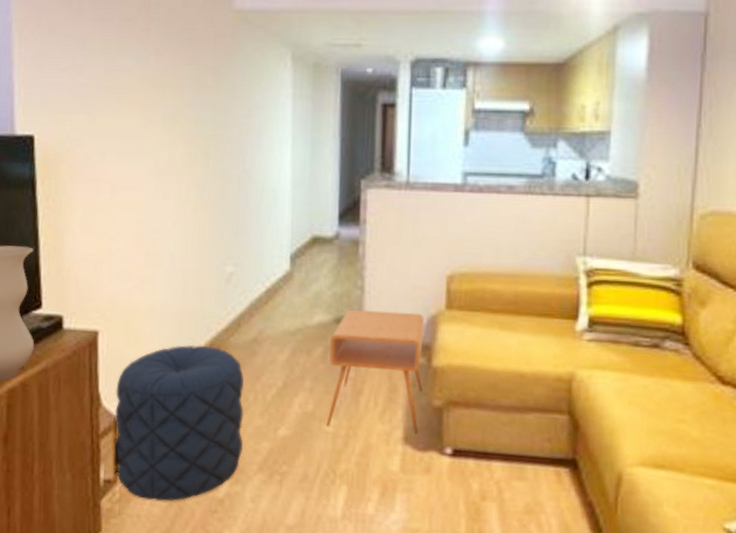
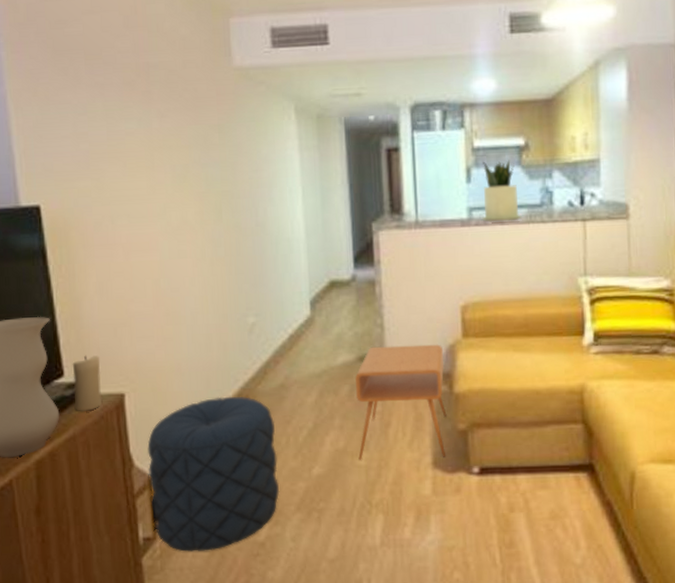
candle: none [49,288,78,345] -> present [72,355,102,411]
planter: none [477,124,520,191] -> present [482,160,522,223]

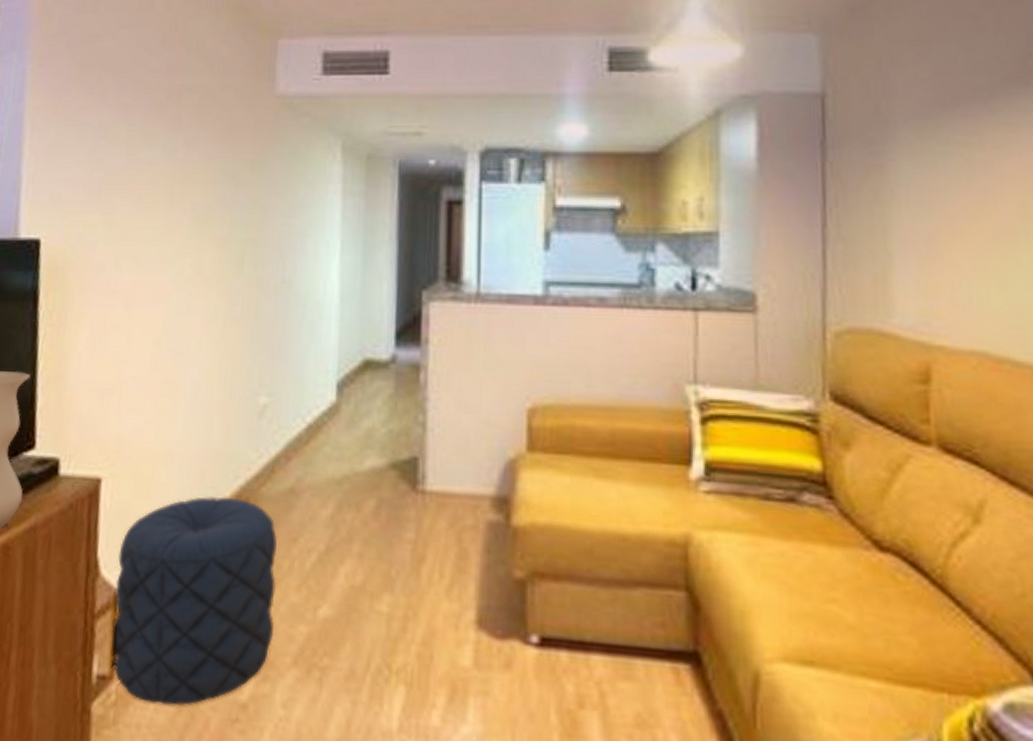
candle: present [72,355,102,411] -> none [41,424,80,496]
side table: present [355,344,447,460] -> none [379,451,500,615]
planter: present [482,160,522,223] -> none [561,224,613,304]

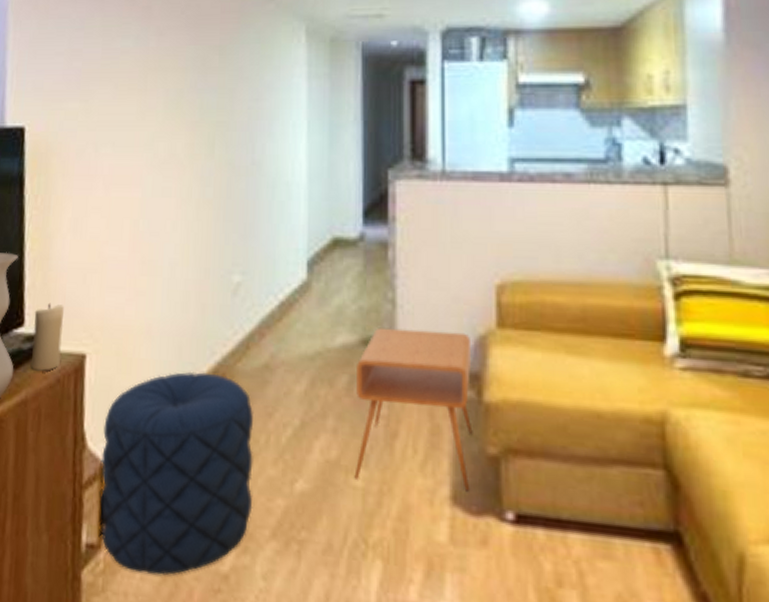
candle: none [41,424,80,496] -> present [30,303,65,371]
side table: none [379,451,500,615] -> present [354,327,473,492]

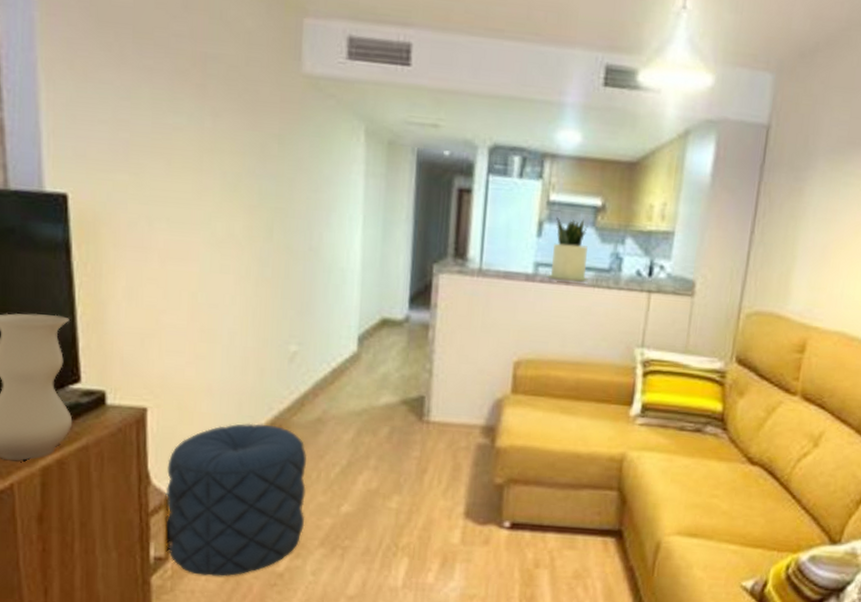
candle: present [30,303,65,371] -> none [90,362,123,422]
side table: present [354,327,473,492] -> none [390,391,490,509]
planter: none [527,101,580,179] -> present [547,217,589,283]

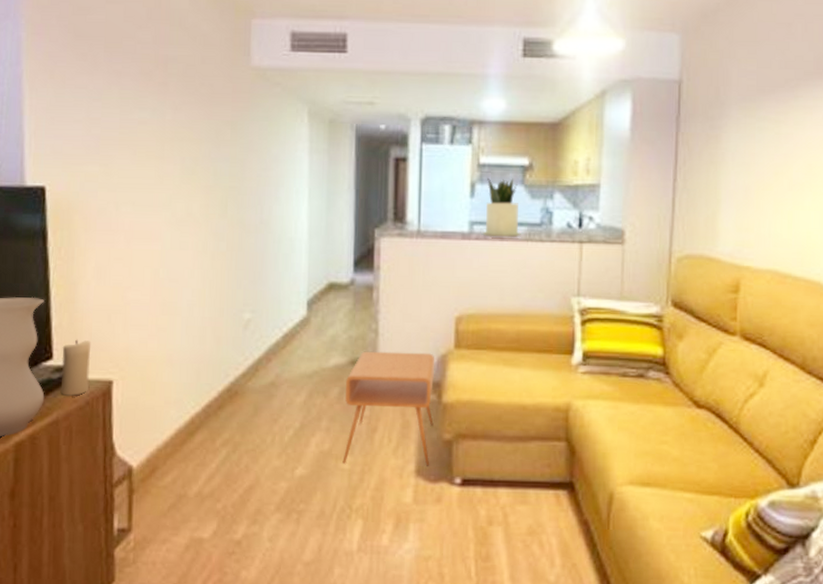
candle: none [90,362,123,422] -> present [60,339,92,396]
pouf: present [166,423,306,576] -> none [130,390,261,546]
side table: none [390,391,490,509] -> present [342,351,434,466]

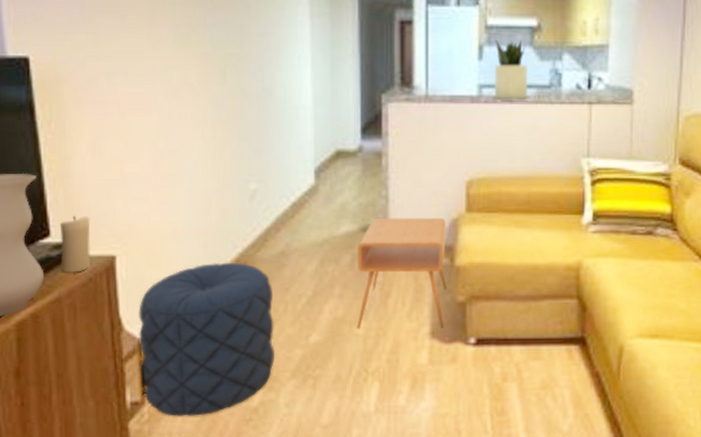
pouf: none [130,390,261,546] -> present [139,262,276,416]

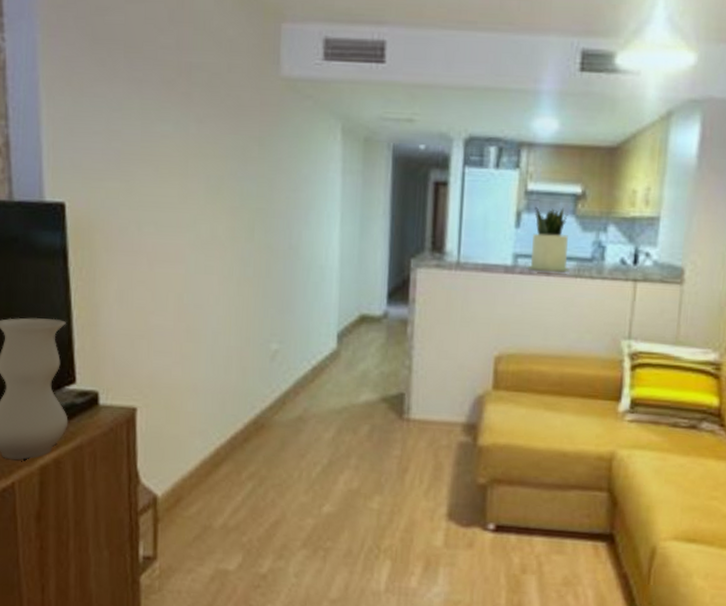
candle: present [59,215,91,273] -> none [84,364,115,422]
pouf: present [139,262,276,416] -> none [155,422,288,577]
side table: present [357,217,447,329] -> none [371,388,471,510]

